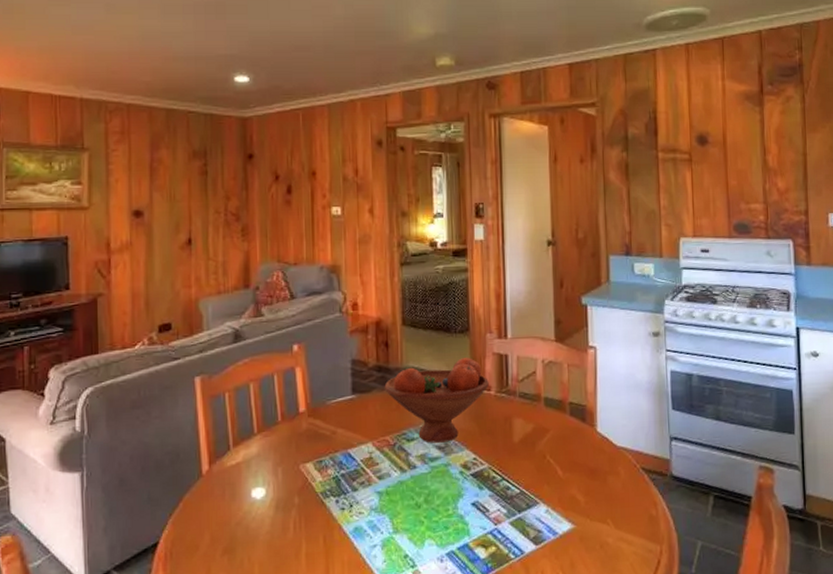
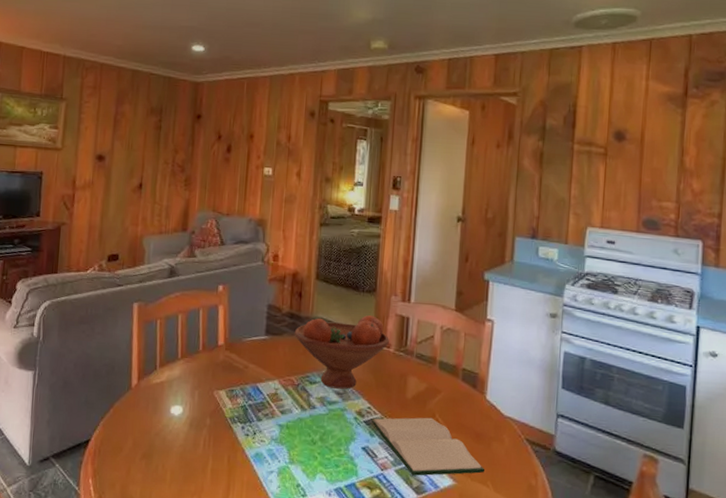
hardback book: none [478,459,603,525] -> present [371,417,484,476]

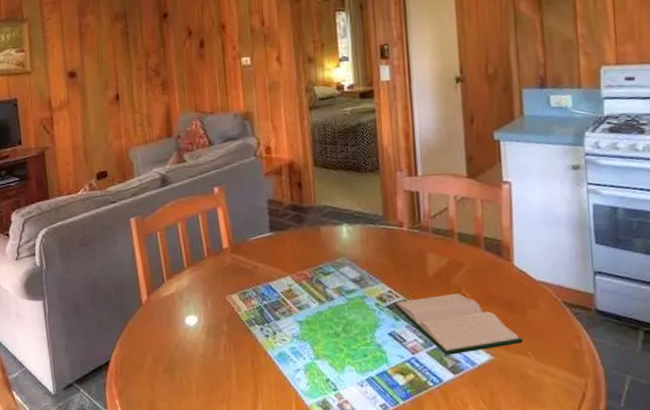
fruit bowl: present [294,315,389,390] -> none [299,195,401,277]

